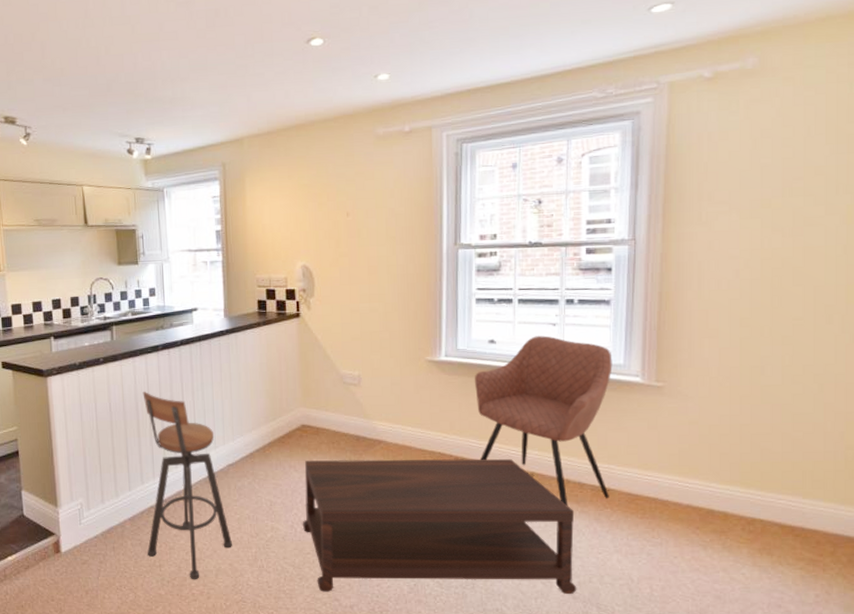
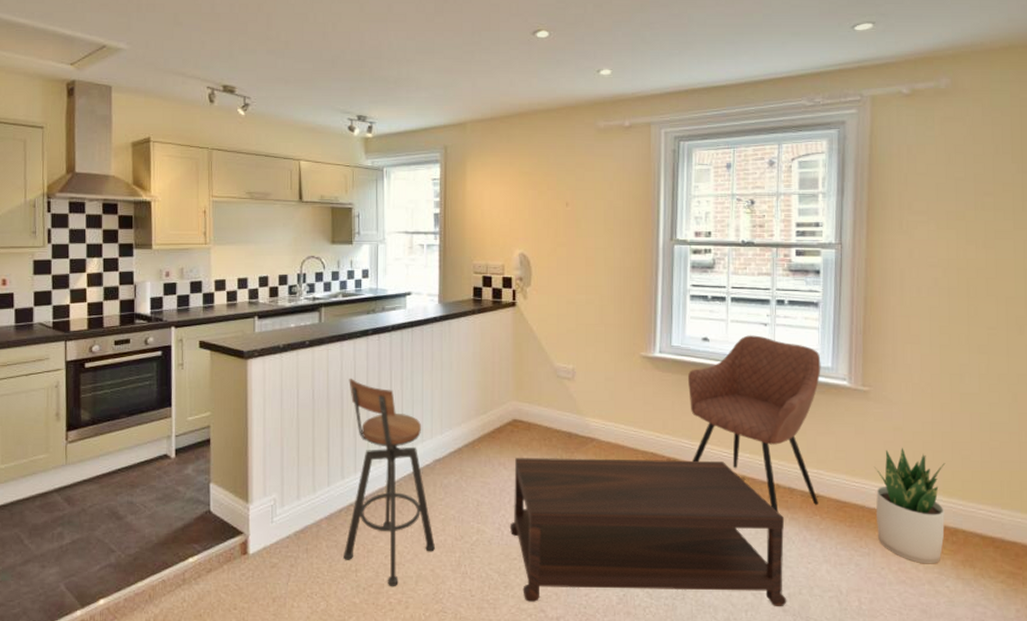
planter: none [667,440,744,553] -> present [873,447,946,564]

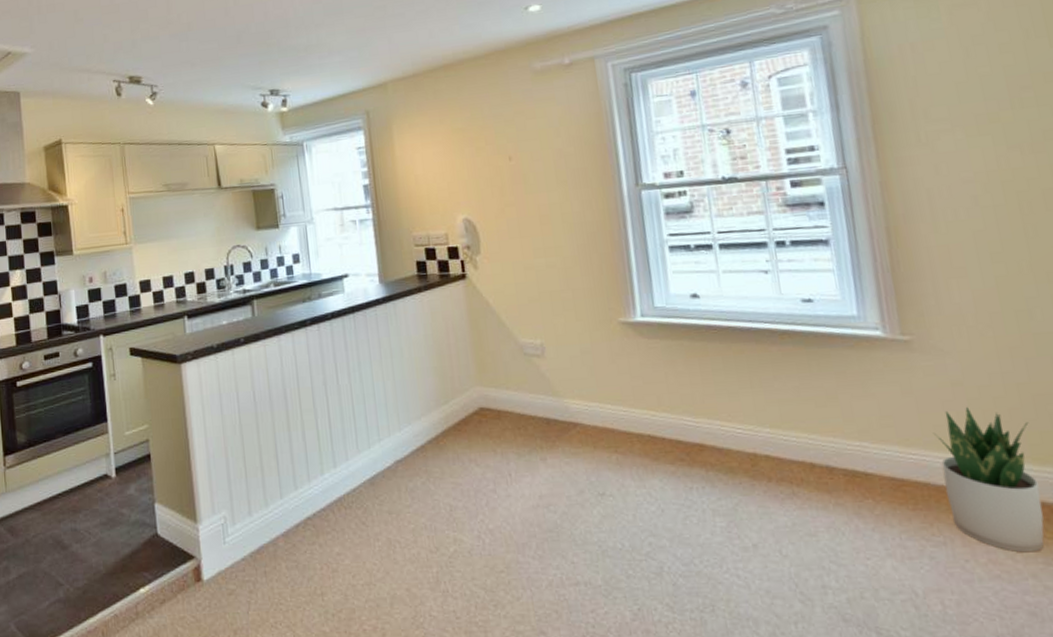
bar stool: present [344,379,435,586] -> none [291,376,408,611]
coffee table: present [509,458,787,606] -> none [487,439,847,622]
armchair: present [688,335,821,512] -> none [679,285,868,497]

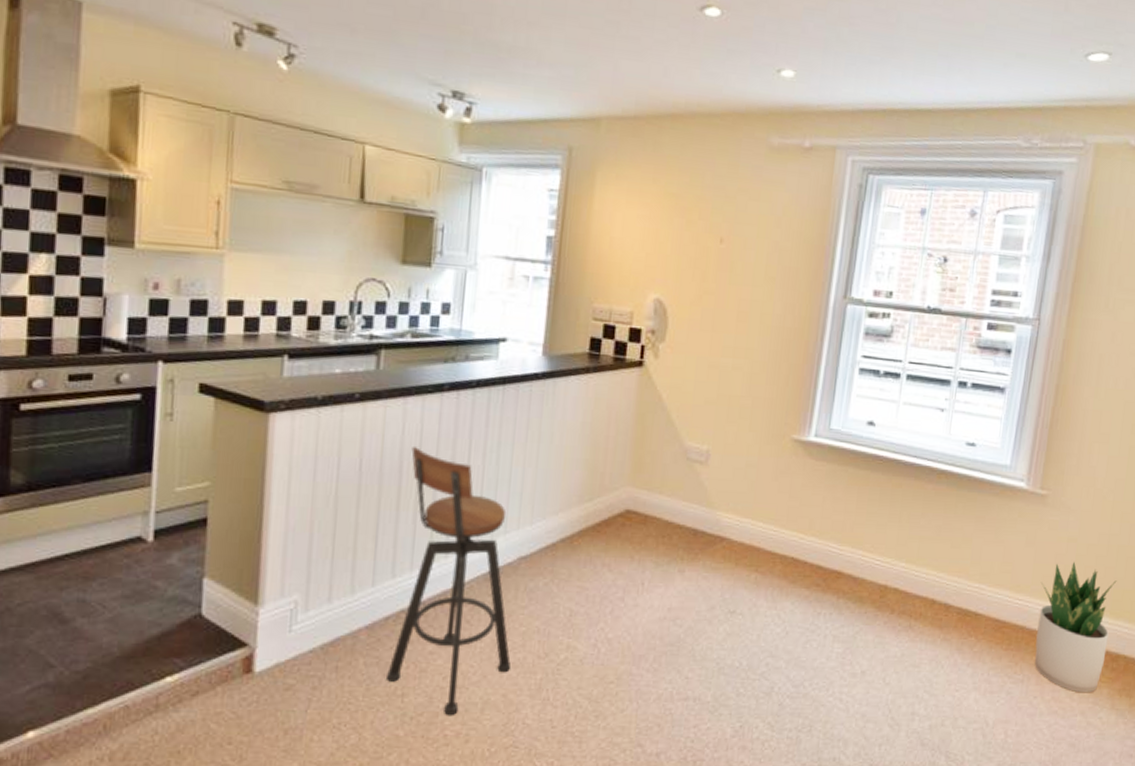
bar stool: none [291,376,408,611] -> present [387,447,511,715]

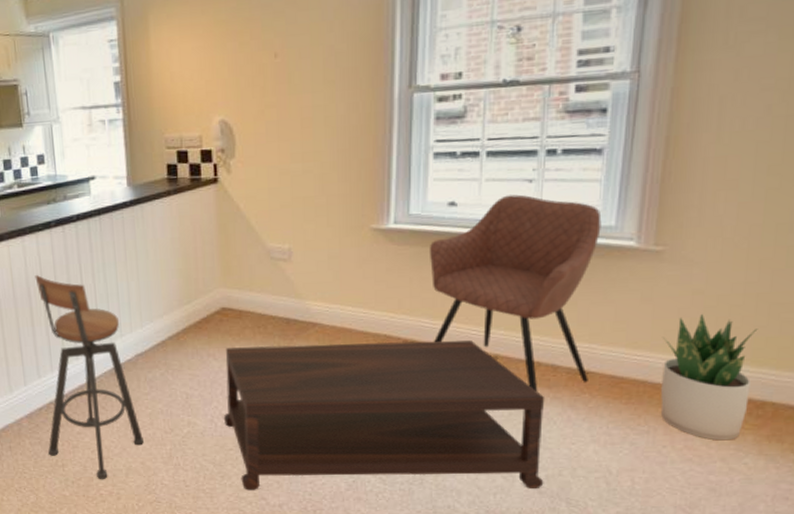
coffee table: none [608,558,936,740] -> present [223,340,545,490]
armchair: none [839,421,1000,631] -> present [430,194,602,391]

